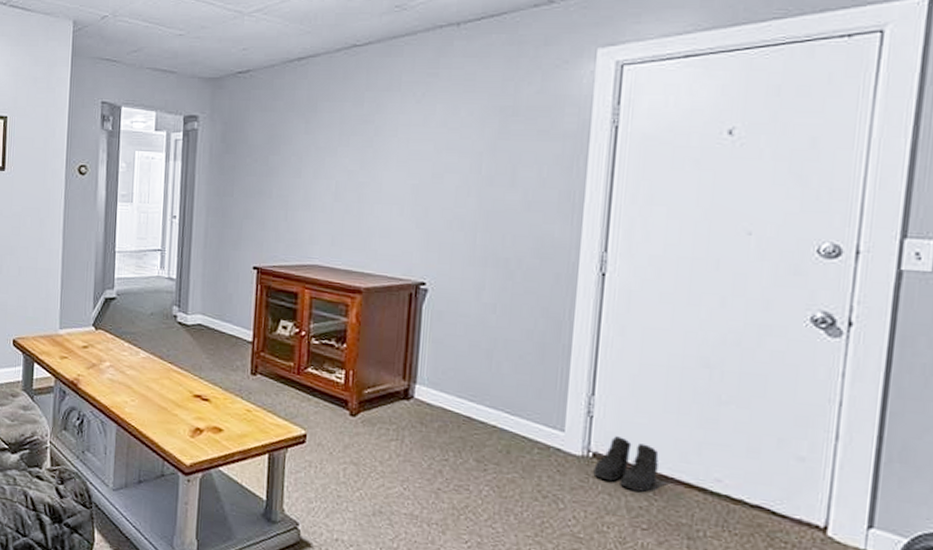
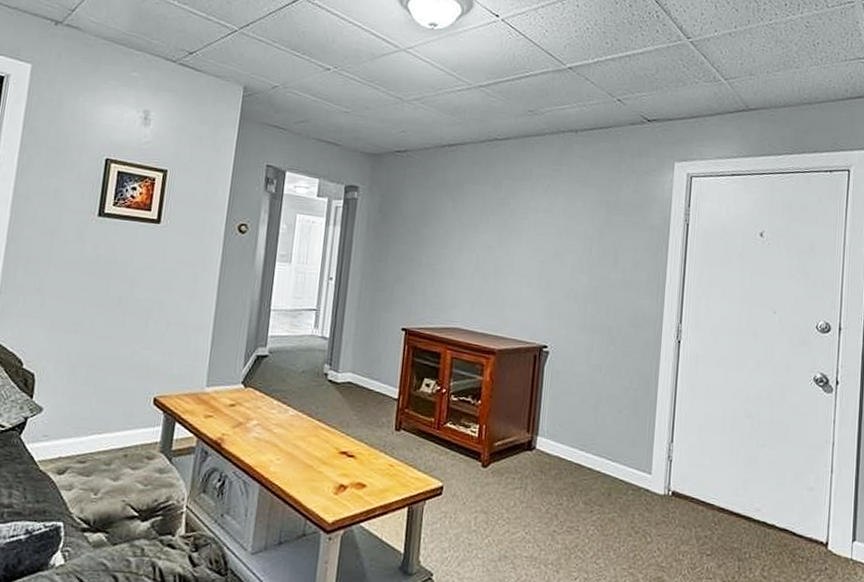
boots: present [593,436,659,492] -> none [672,476,718,523]

